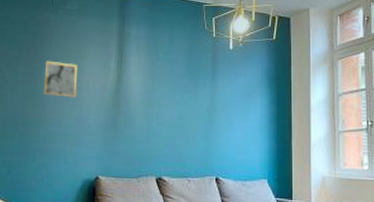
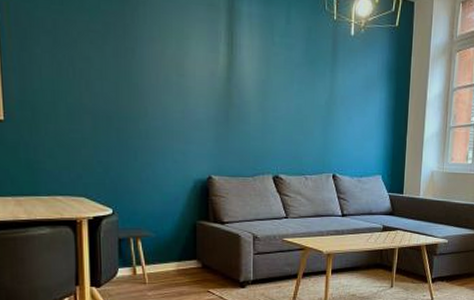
wall art: present [43,60,77,98] -> none [139,39,180,87]

